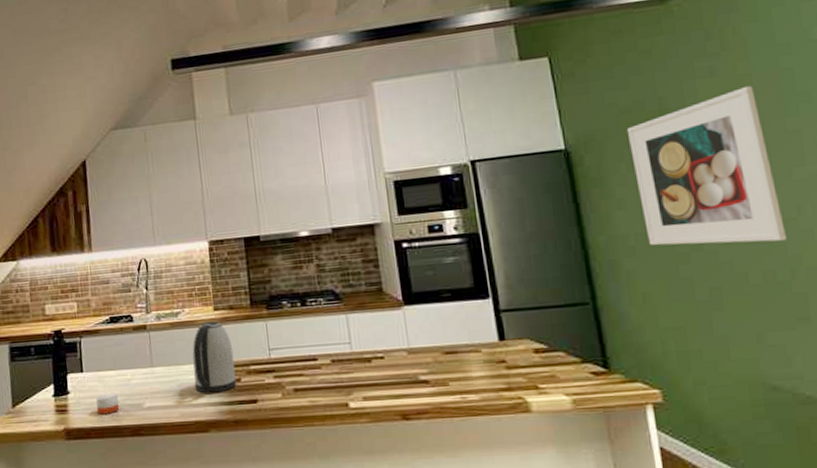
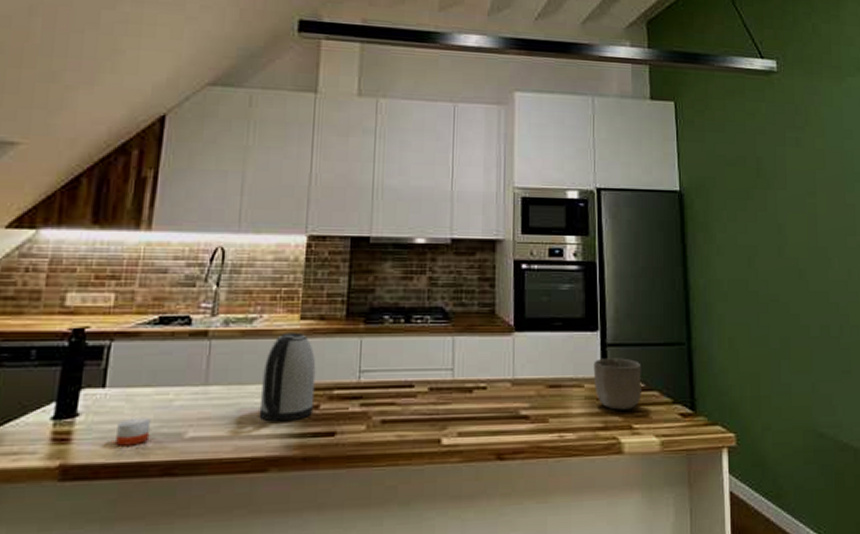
bowl: none [488,322,545,372] -> present [593,358,642,410]
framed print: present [626,85,786,246] -> none [730,159,839,300]

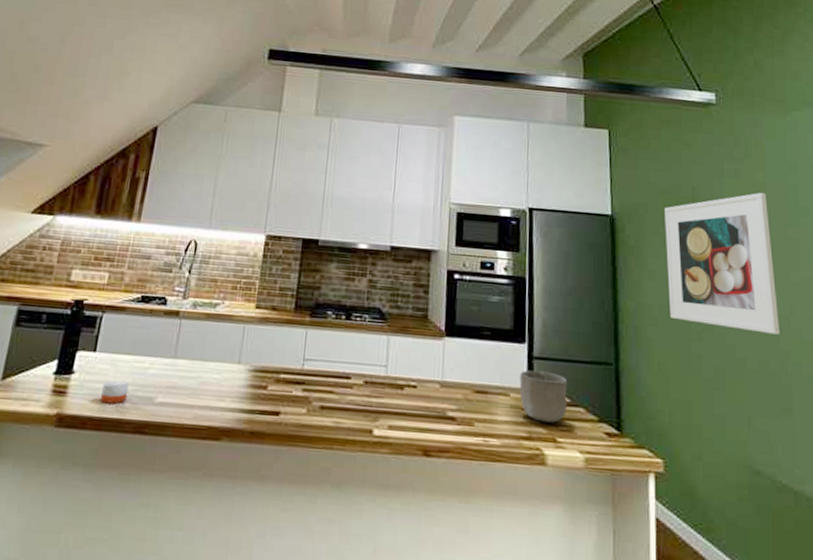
kettle: present [259,332,316,422] -> none [216,319,267,398]
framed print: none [730,159,839,300] -> present [664,192,780,335]

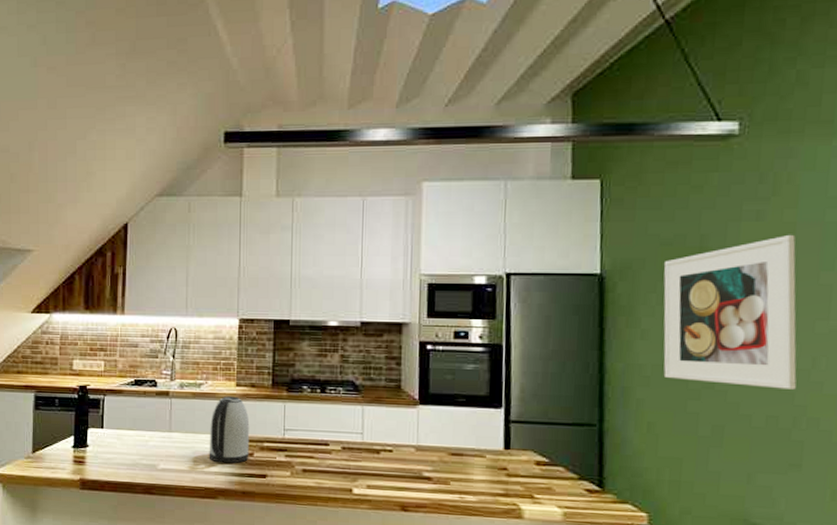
candle: present [100,379,130,404] -> none [112,451,135,471]
kettle: none [216,319,267,398] -> present [209,396,250,464]
bowl: present [519,370,568,423] -> none [495,433,547,481]

